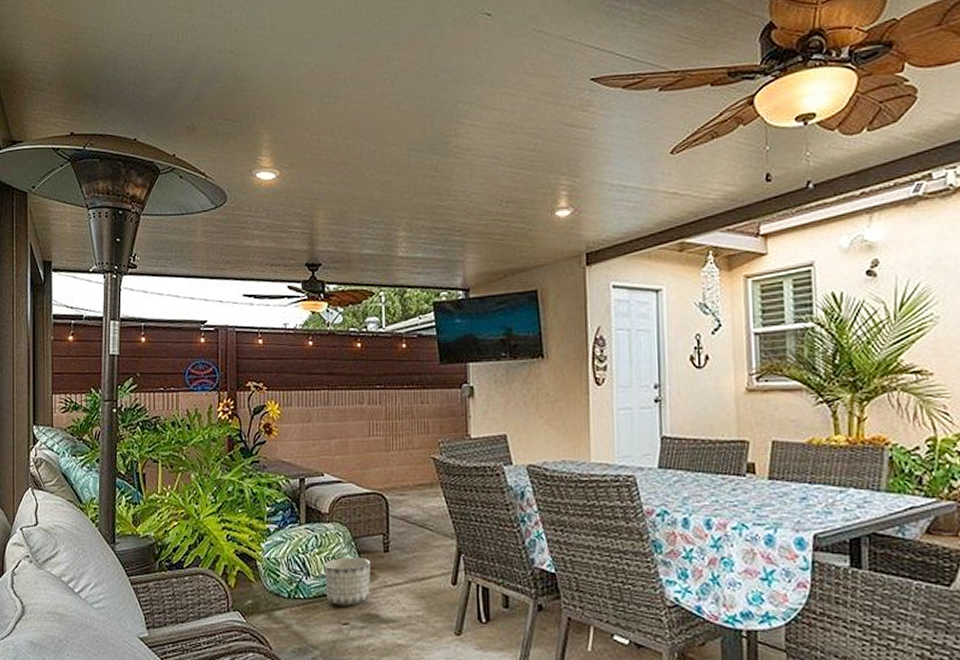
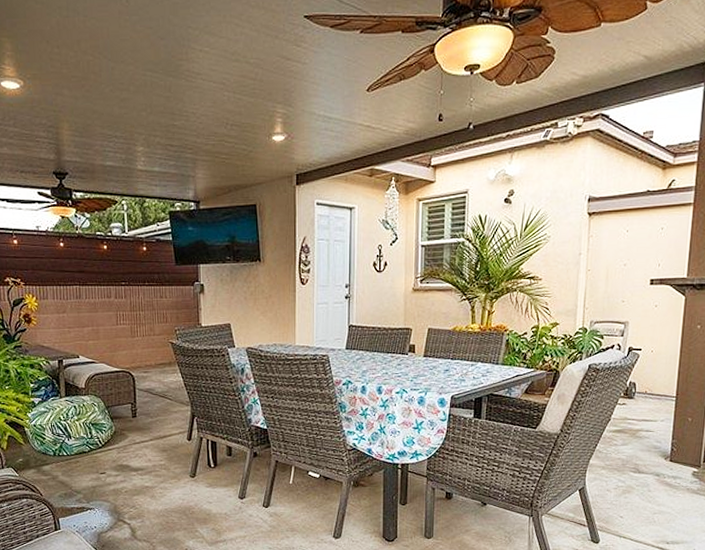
planter: present [324,557,371,607] -> none [83,422,122,460]

